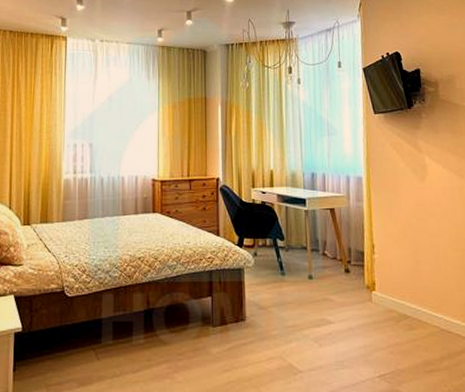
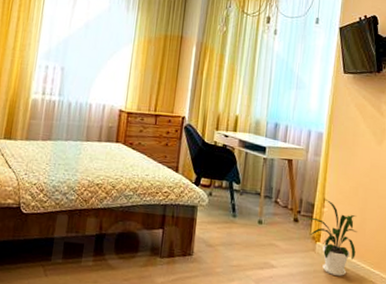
house plant: none [351,244,415,324] -> present [300,198,357,276]

